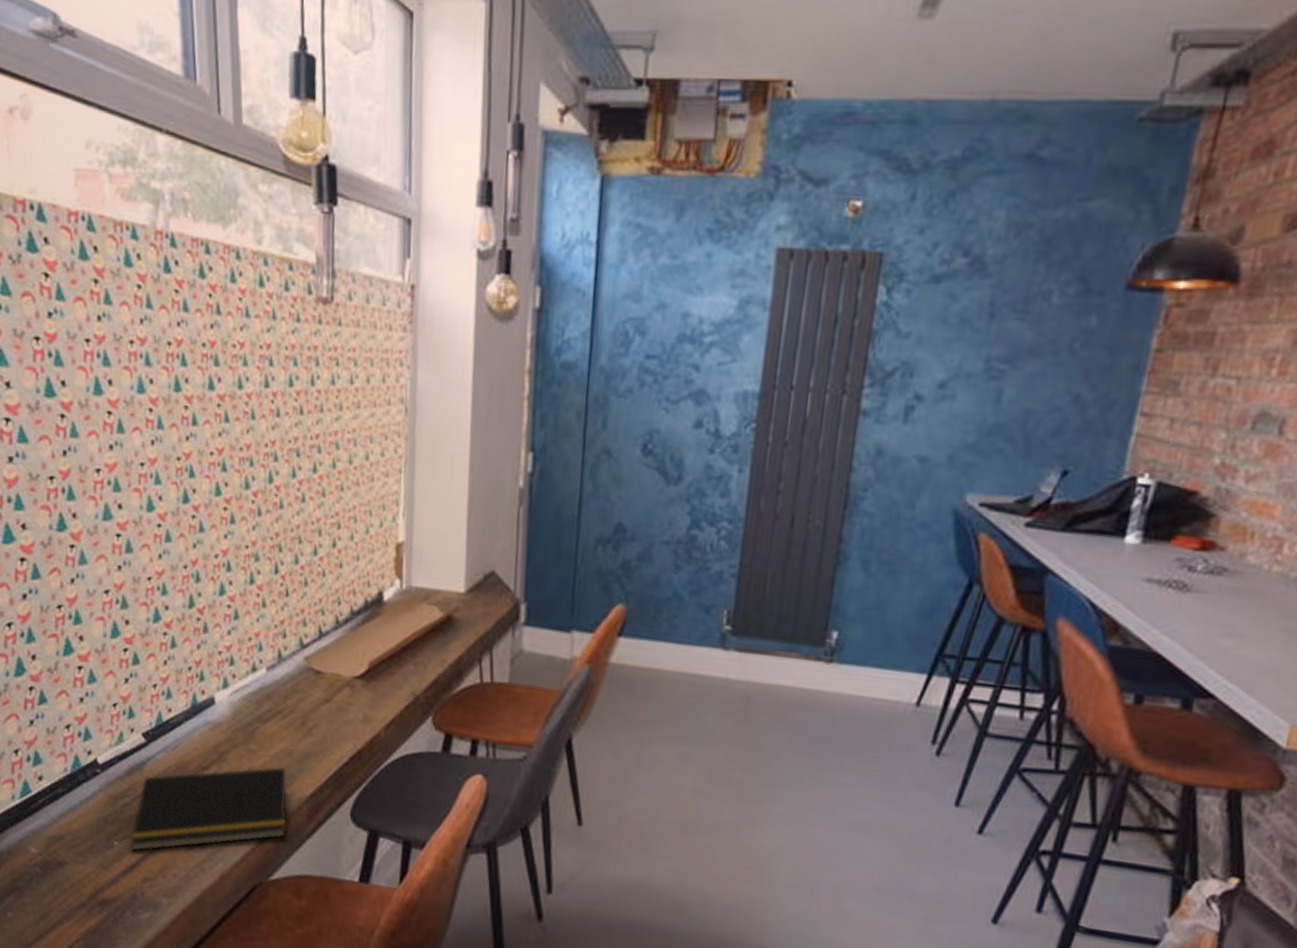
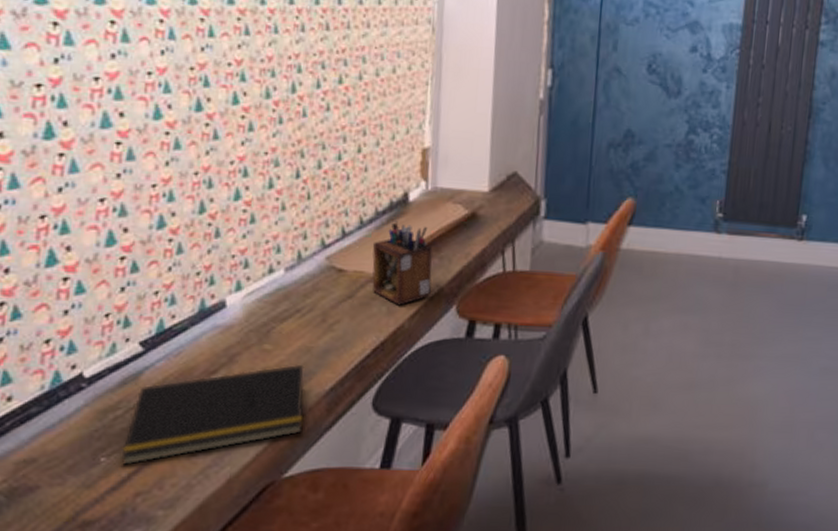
desk organizer: none [348,622,408,713] -> present [372,221,432,306]

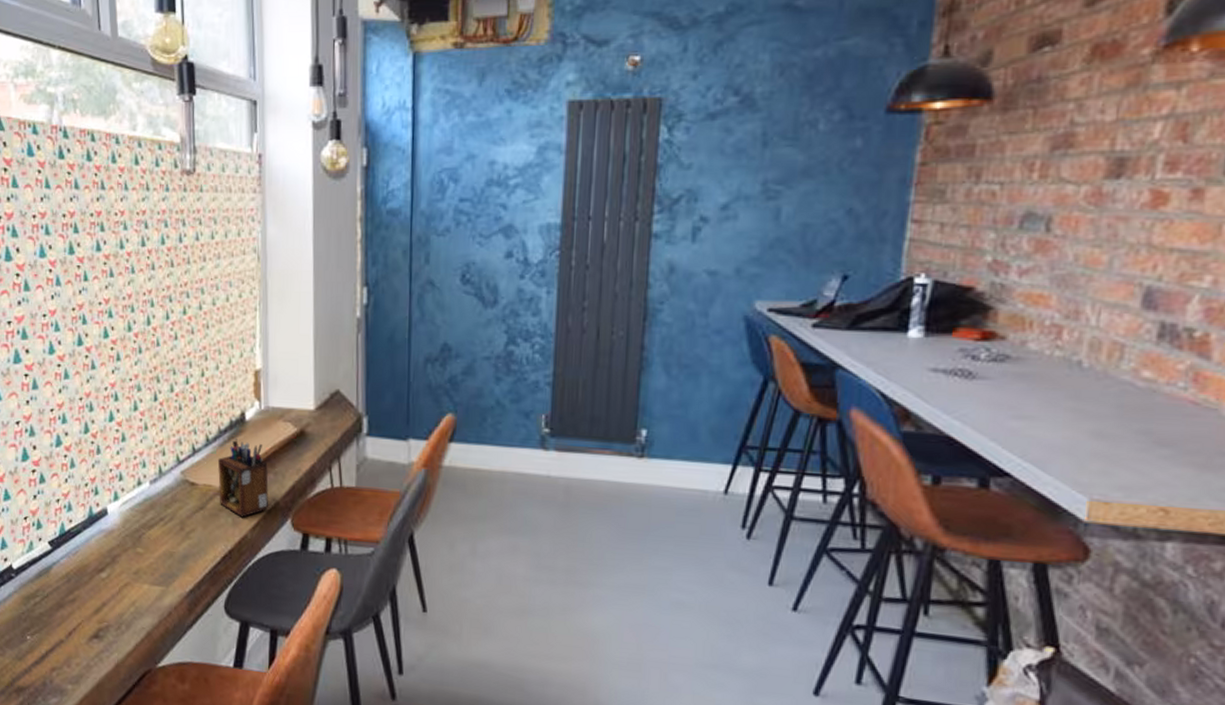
notepad: present [121,364,305,466] -> none [40,566,170,645]

